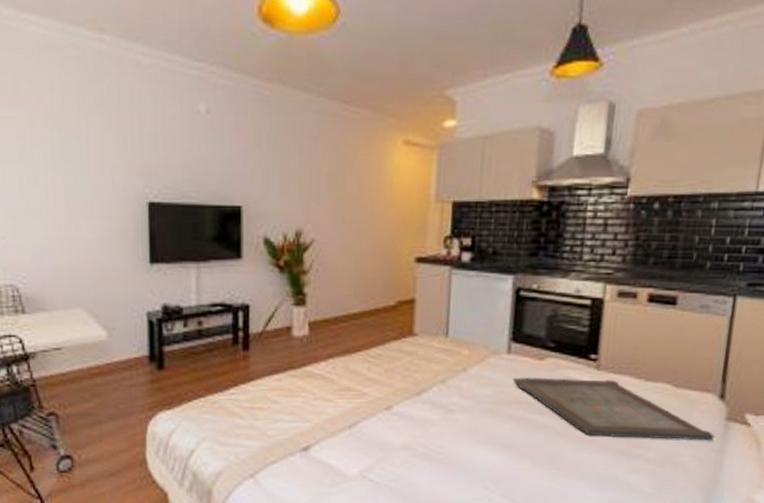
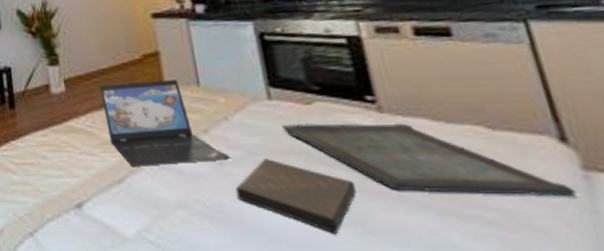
laptop: none [346,329,460,413] -> present [99,80,230,166]
book: none [458,408,558,471] -> present [236,159,357,235]

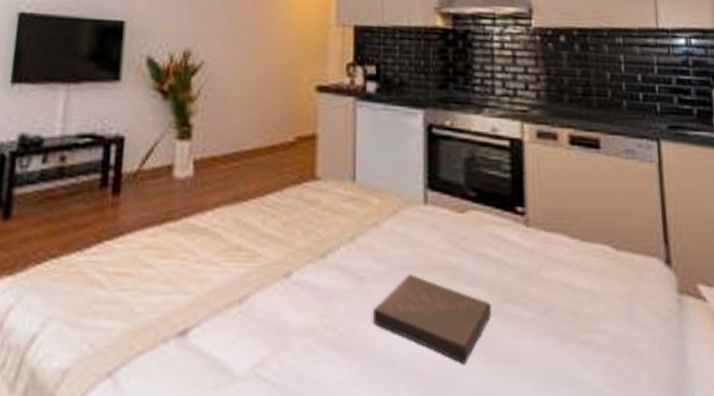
laptop: present [99,80,230,166] -> none [237,171,373,281]
serving tray: present [281,123,577,197] -> none [432,235,671,321]

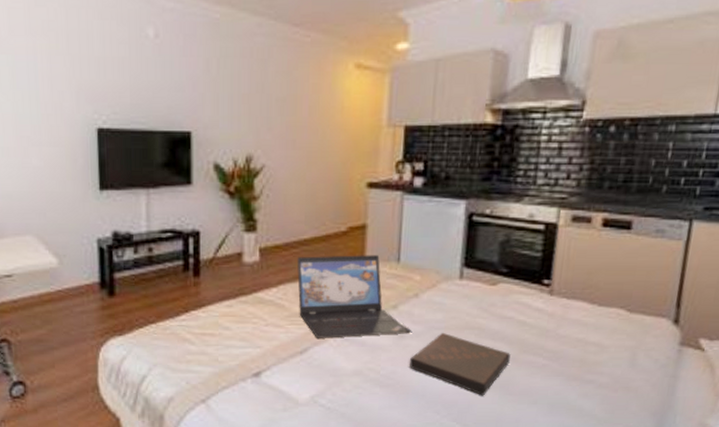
laptop: none [237,171,373,281] -> present [297,255,411,338]

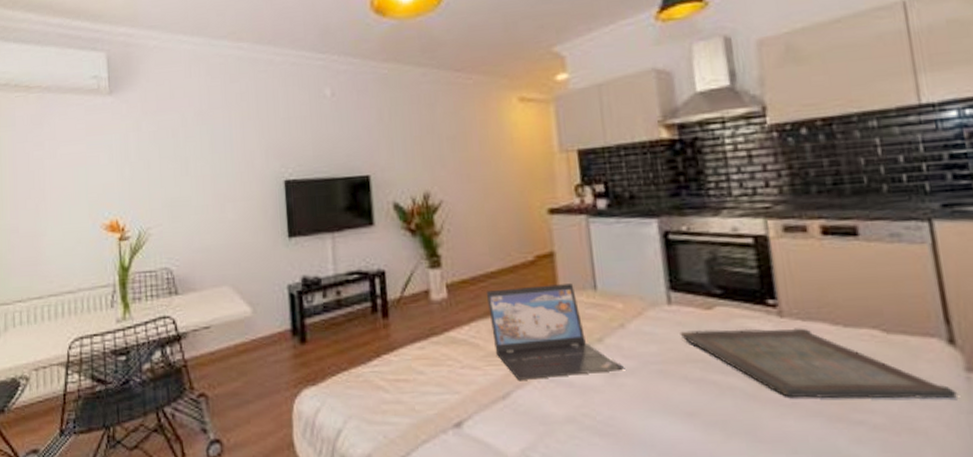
book: present [410,333,510,396] -> none [628,368,750,445]
serving tray: none [464,303,669,366] -> present [680,328,958,400]

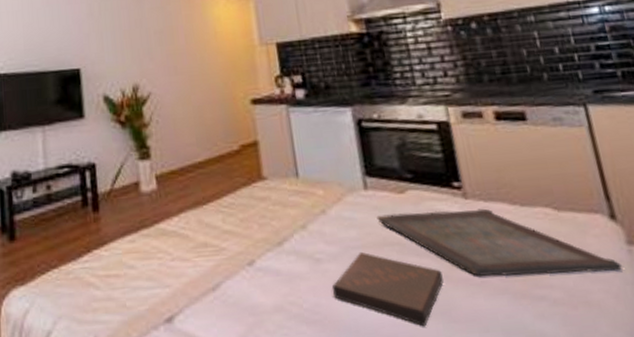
laptop: present [486,284,624,380] -> none [194,172,327,271]
book: none [628,368,750,445] -> present [332,252,444,327]

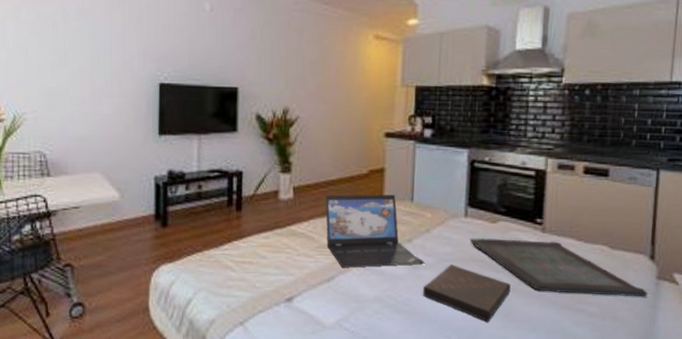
laptop: none [194,172,327,271] -> present [325,194,424,268]

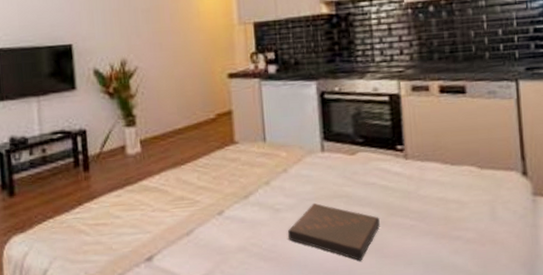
laptop: present [325,194,424,268] -> none [174,137,285,219]
serving tray: present [469,238,648,297] -> none [330,167,526,222]

